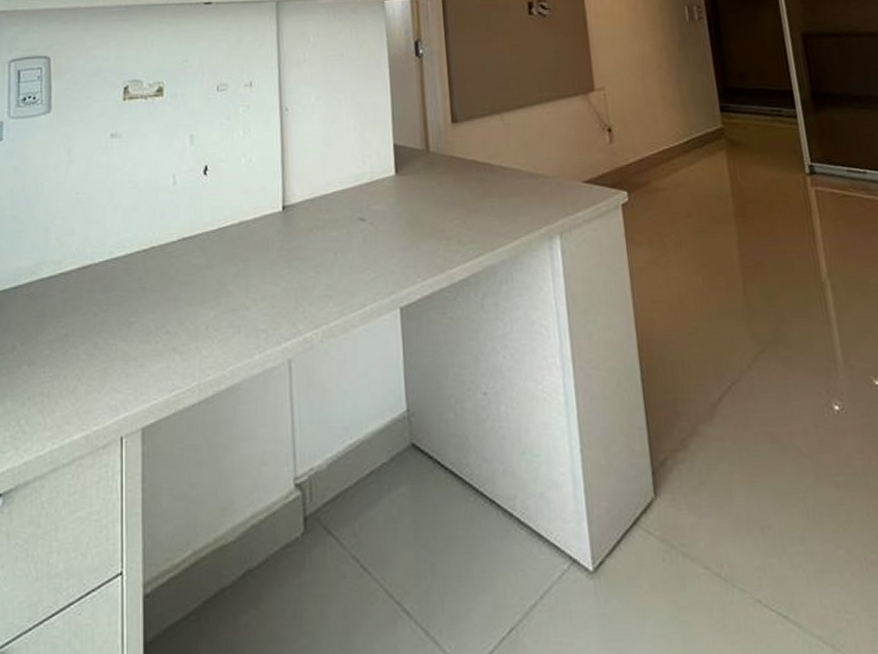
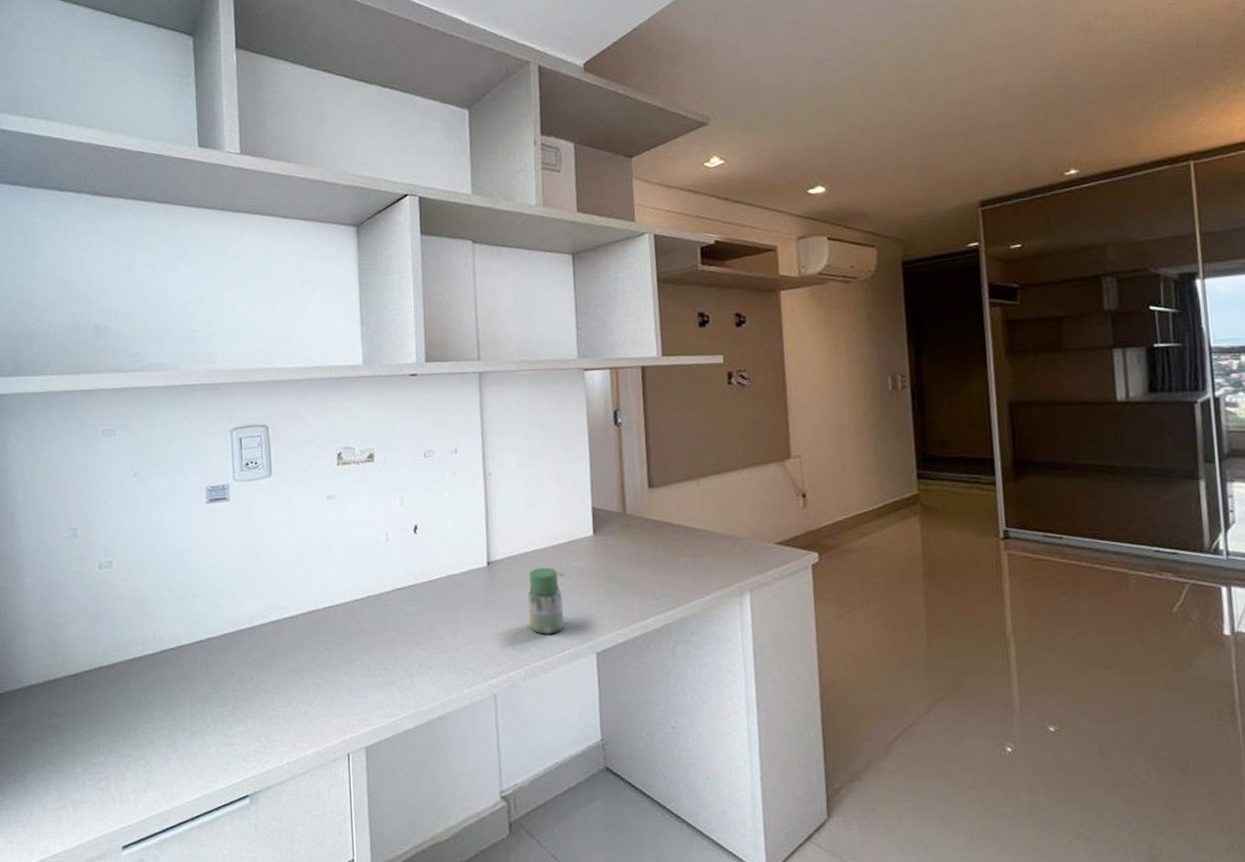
jar: none [325,212,365,288] -> present [527,568,564,635]

